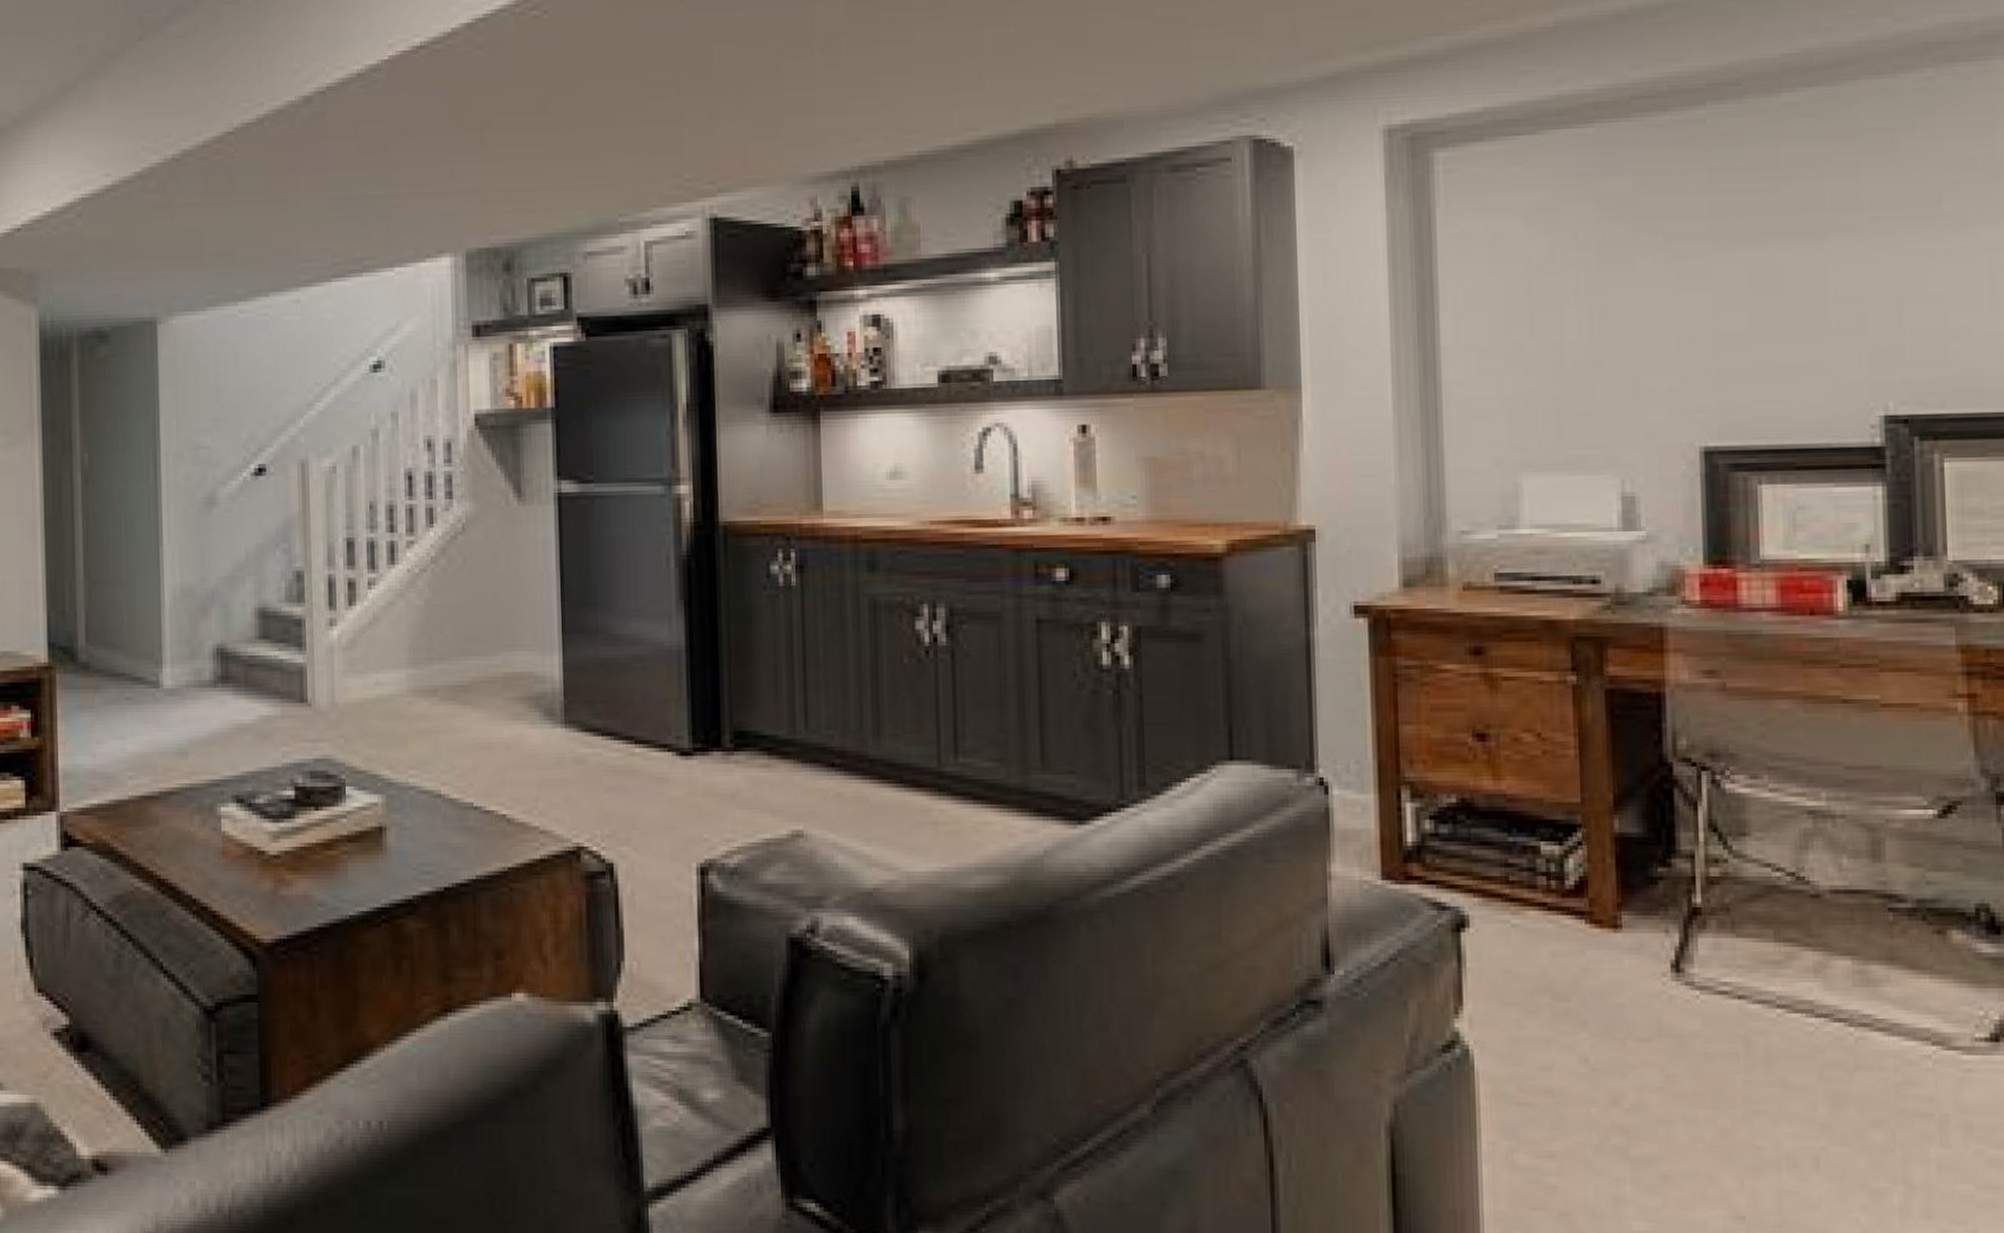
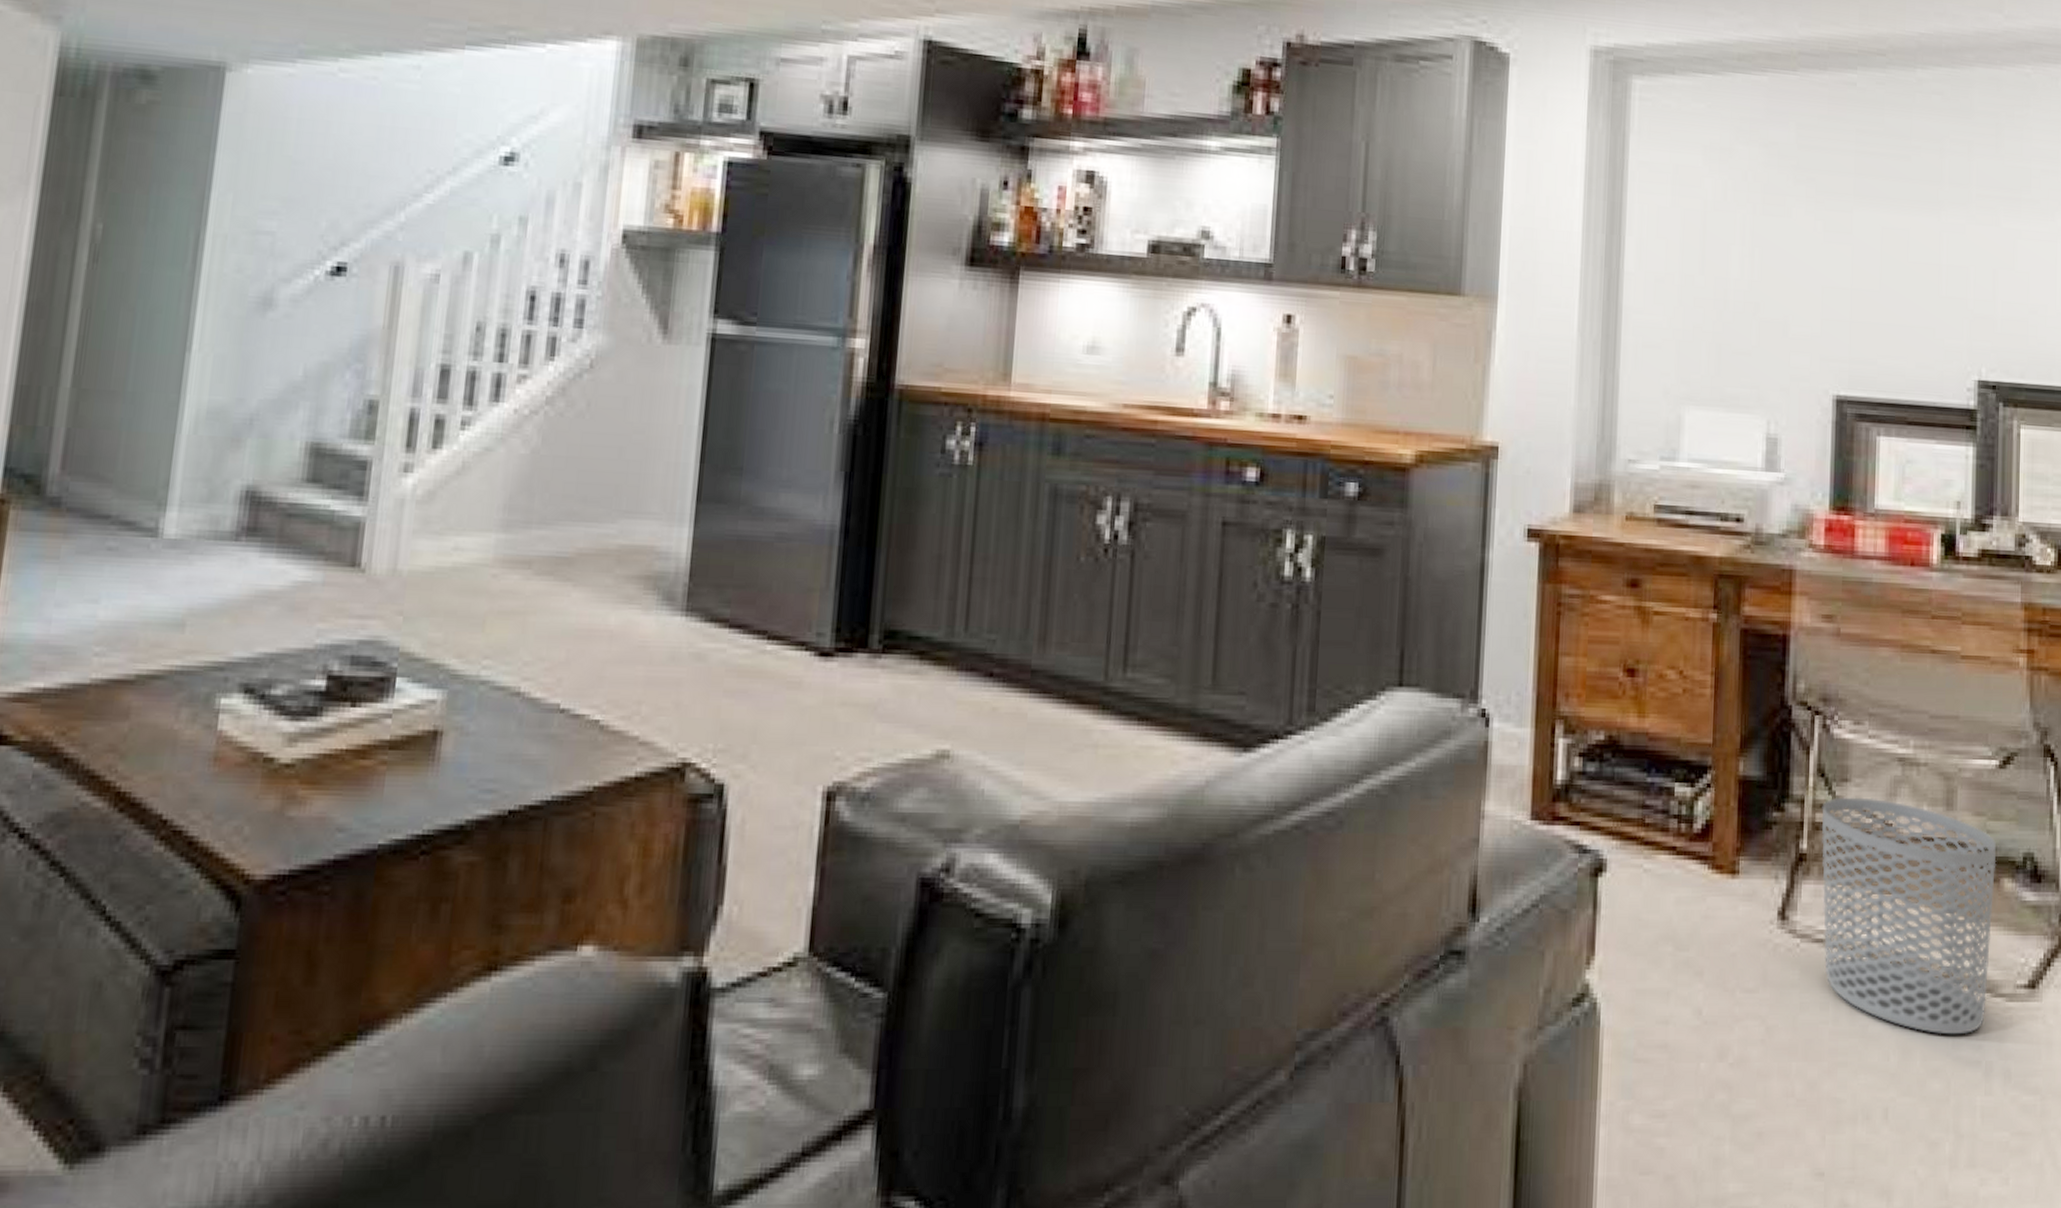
waste bin: none [1716,851,1941,1087] -> present [1821,797,1997,1035]

